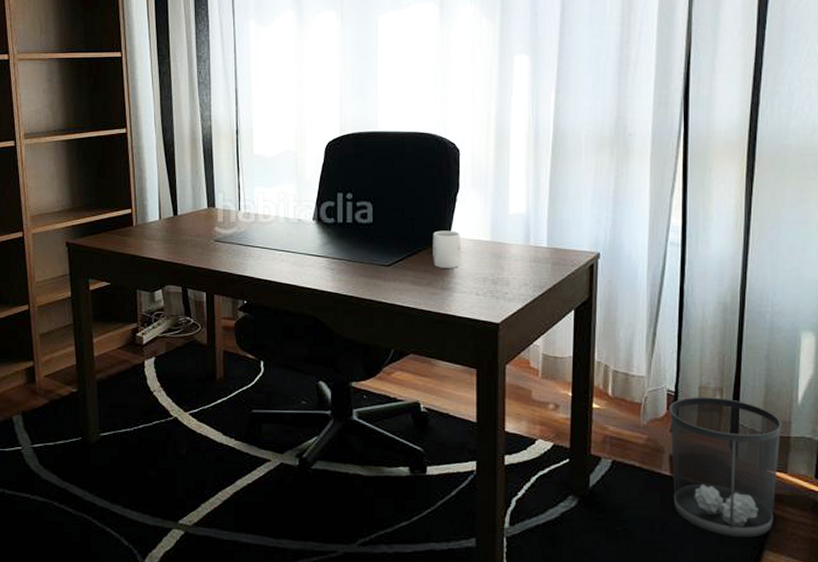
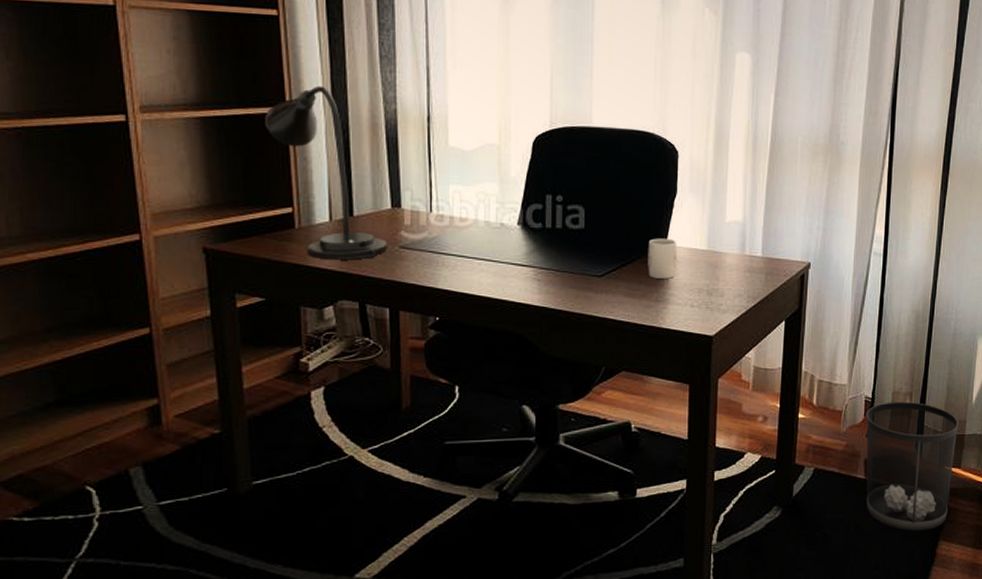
desk lamp: none [112,110,205,252] -> present [265,85,388,260]

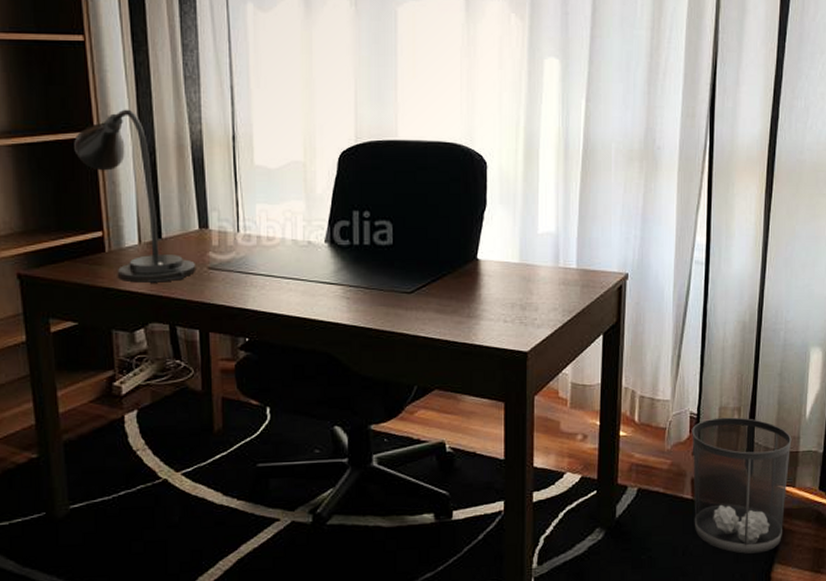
mug: present [648,238,677,279] -> none [458,252,488,294]

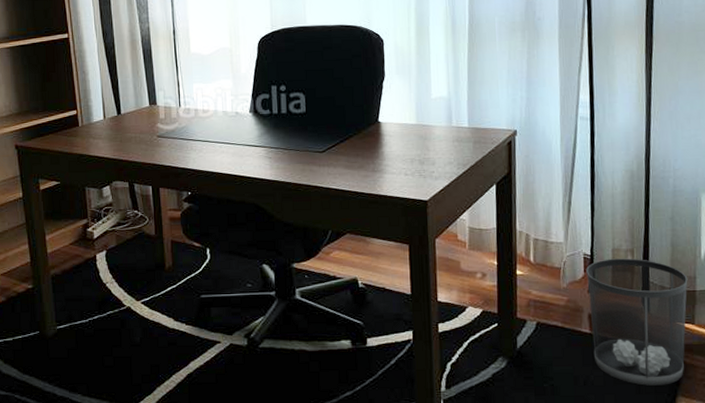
desk lamp: present [74,109,196,283] -> none [54,14,148,150]

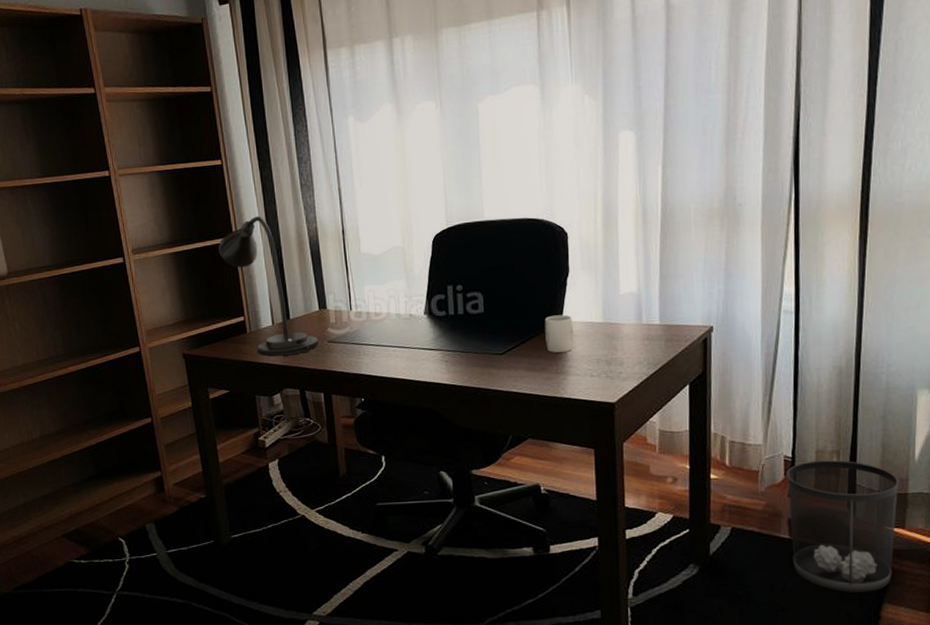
desk lamp: none [54,14,148,150] -> present [219,216,319,357]
mug: none [362,116,390,152] -> present [544,314,574,353]

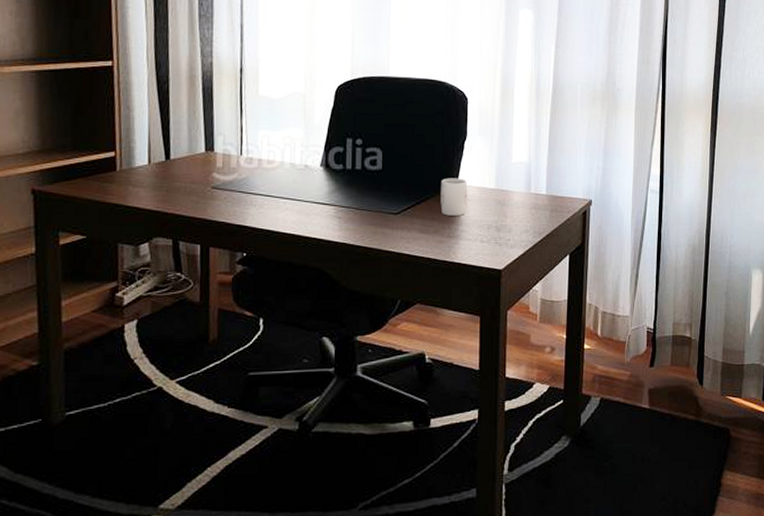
desk lamp: present [219,216,319,357] -> none [94,42,201,200]
waste bin: present [787,460,899,592] -> none [649,332,738,461]

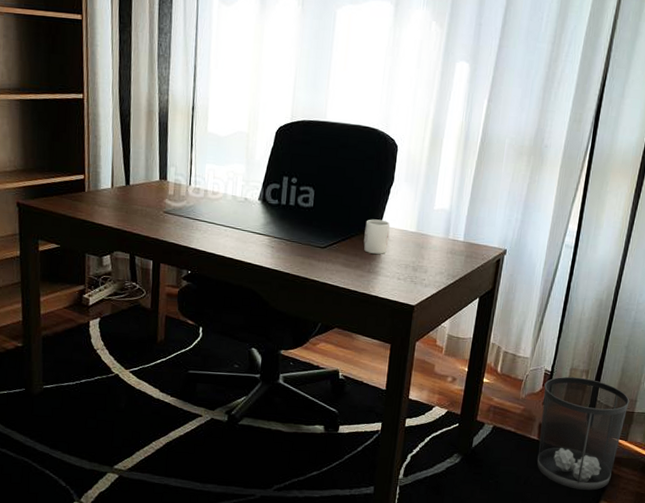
waste bin: none [649,332,738,461] -> present [537,376,630,491]

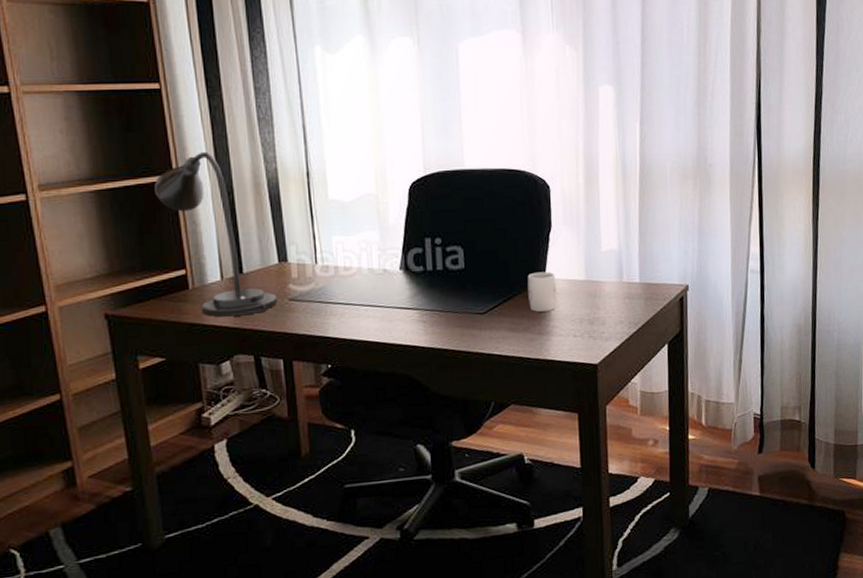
desk lamp: none [67,78,155,220] -> present [154,151,278,317]
waste bin: present [537,376,630,491] -> none [756,415,850,545]

